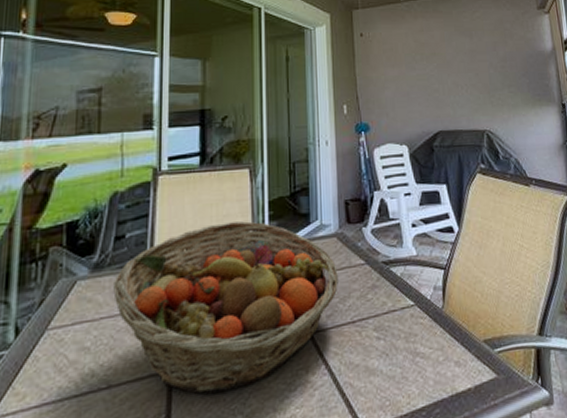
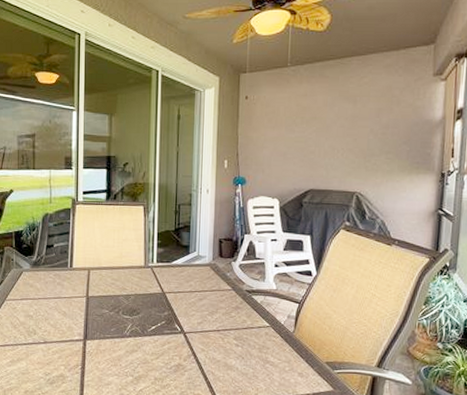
fruit basket: present [113,221,339,395] -> none [46,245,210,360]

